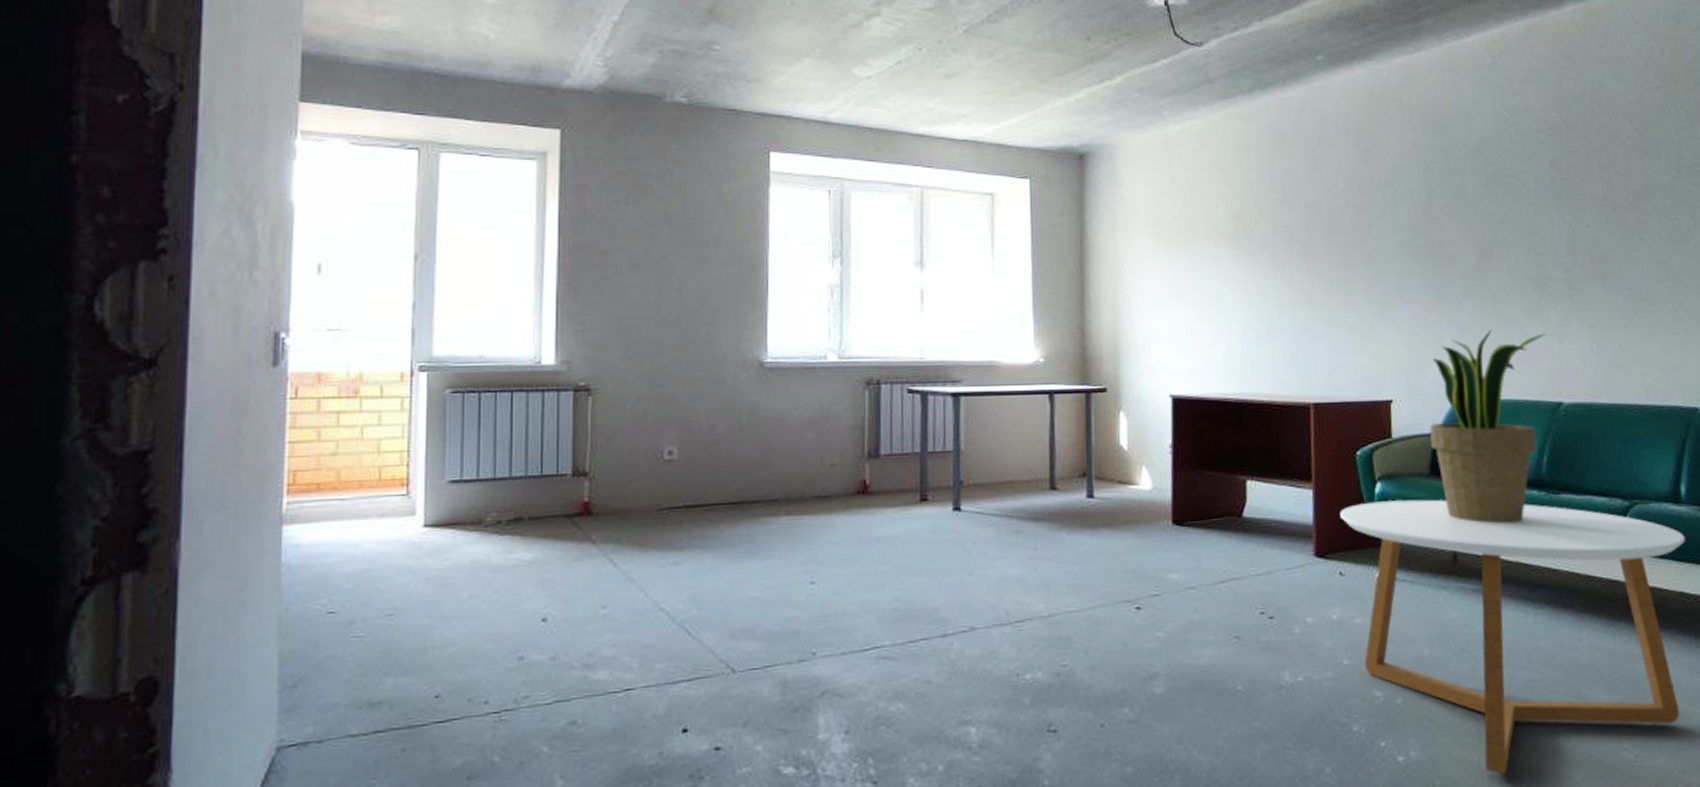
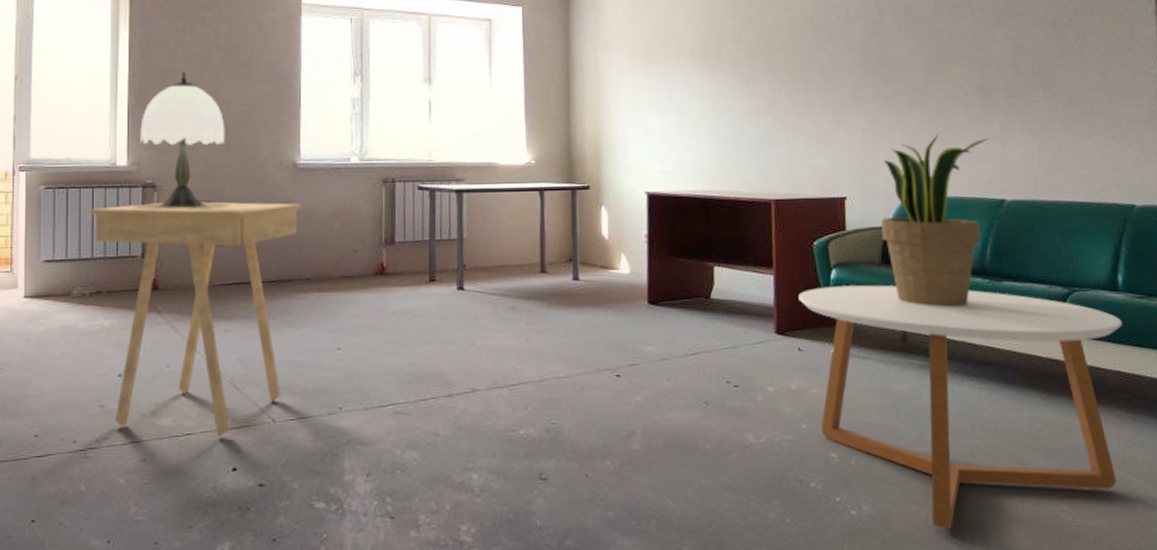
side table: none [507,408,768,692] -> present [89,202,301,437]
table lamp: none [562,251,680,418] -> present [133,71,229,210]

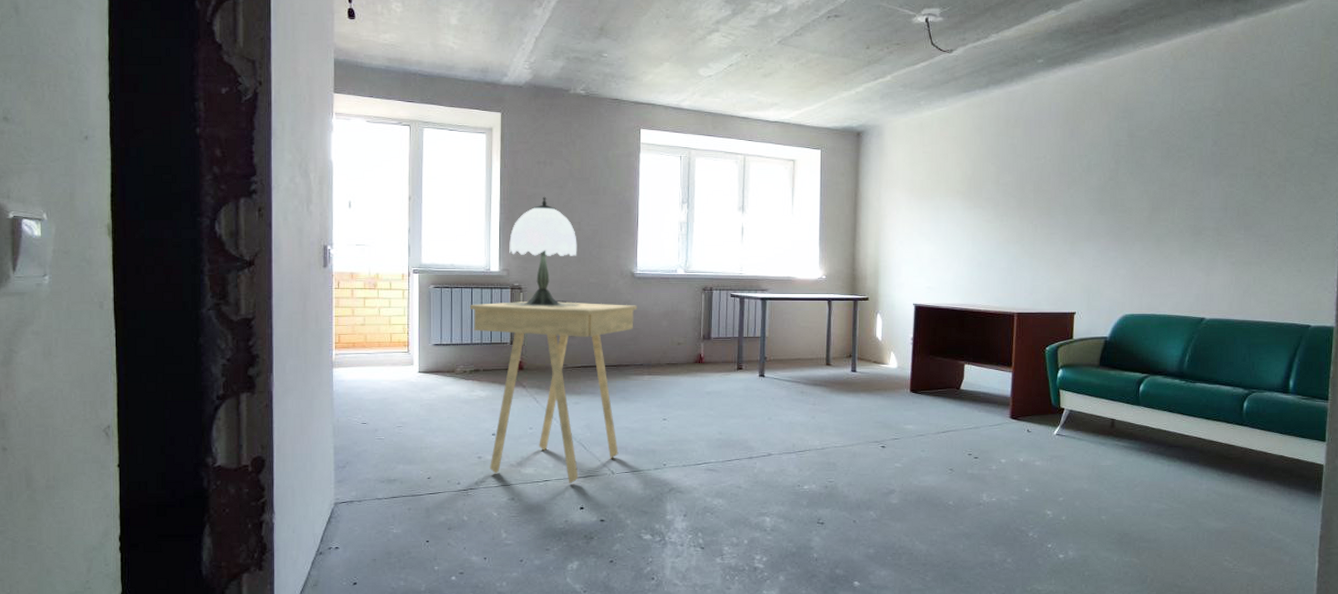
coffee table: present [798,285,1122,530] -> none [1031,383,1289,571]
potted plant: present [880,135,989,307] -> none [1101,264,1196,402]

